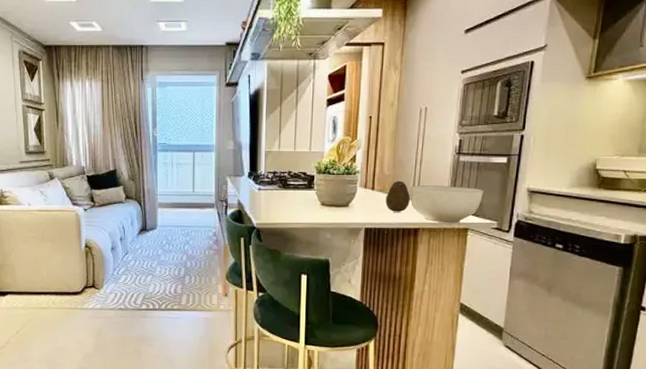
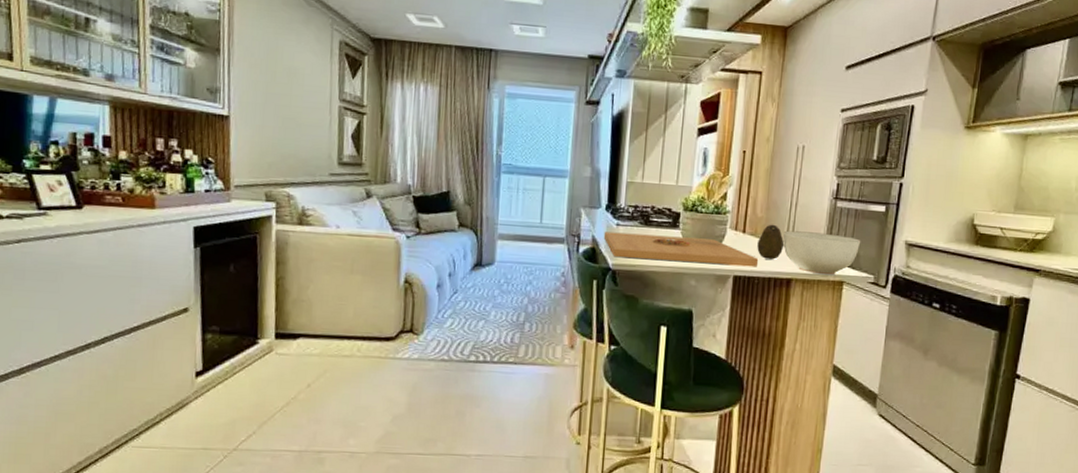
platter: none [247,196,388,219] -> present [603,231,759,266]

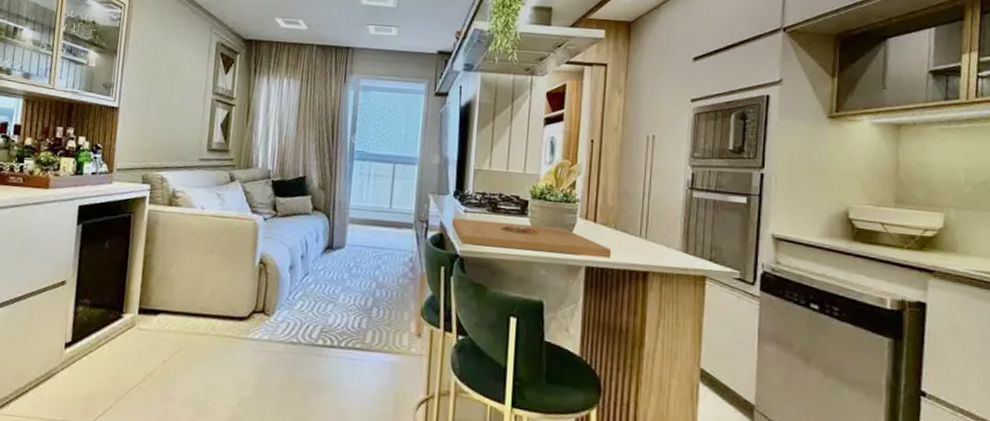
fruit: present [757,224,784,260] -> none [609,213,639,251]
bowl: present [783,230,861,275] -> none [637,221,722,269]

